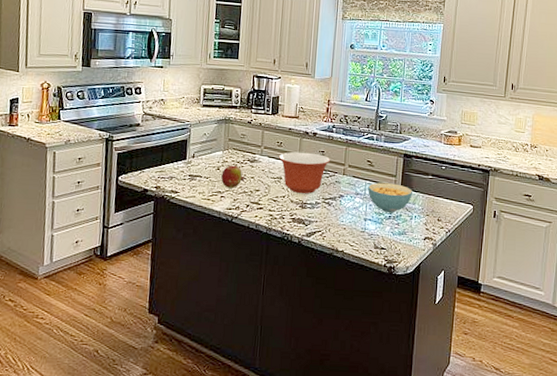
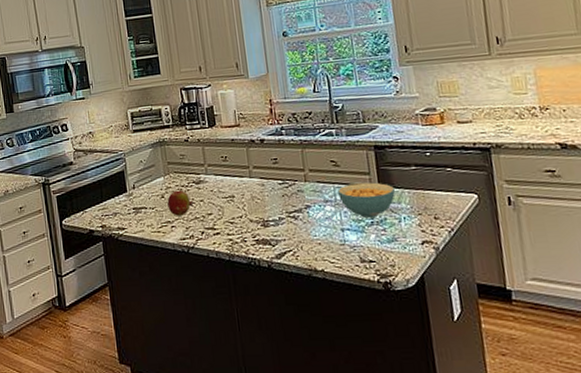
mixing bowl: present [279,151,330,194] -> none [227,162,286,211]

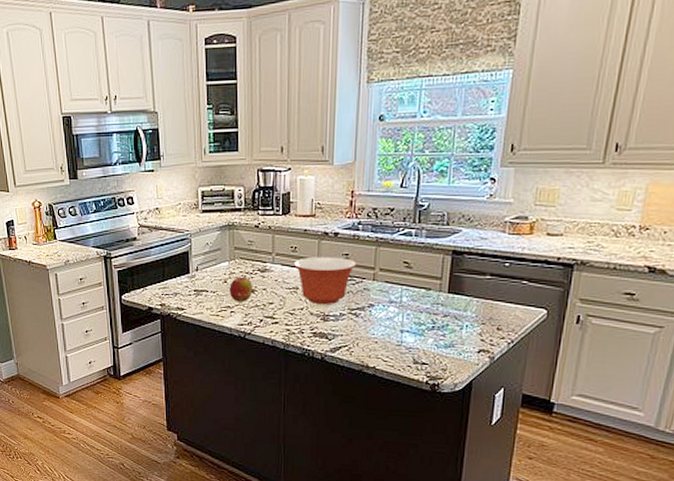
mixing bowl: none [227,162,286,211] -> present [294,257,356,305]
cereal bowl: present [338,182,395,218] -> none [405,287,463,322]

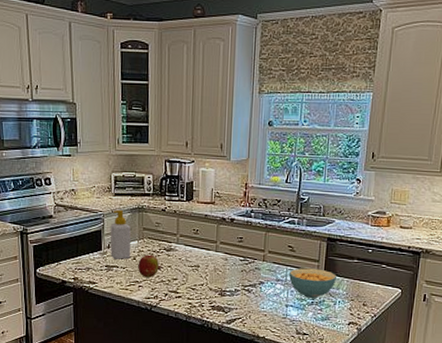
soap bottle: none [198,229,222,283] -> present [110,210,131,260]
mixing bowl: present [294,257,356,305] -> none [196,239,249,282]
cereal bowl: none [405,287,463,322] -> present [289,268,336,298]

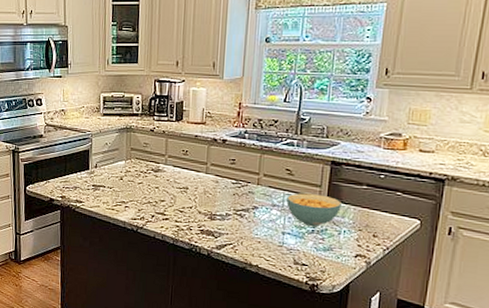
soap bottle: present [110,210,131,260] -> none [97,130,119,179]
fruit: present [138,254,163,278] -> none [124,175,151,198]

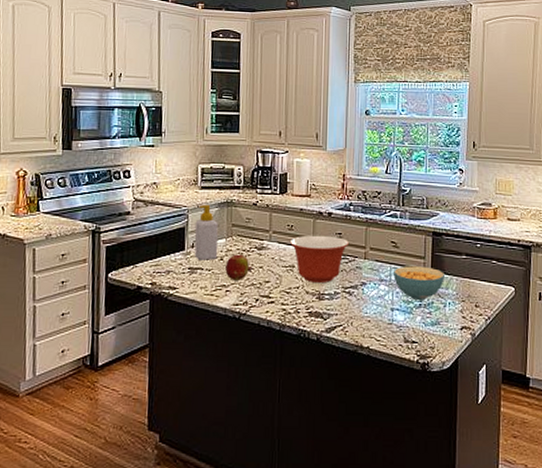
soap bottle: none [97,130,119,179] -> present [194,205,218,260]
fruit: none [124,175,151,198] -> present [225,254,254,281]
mixing bowl: none [185,160,242,205] -> present [291,235,349,284]

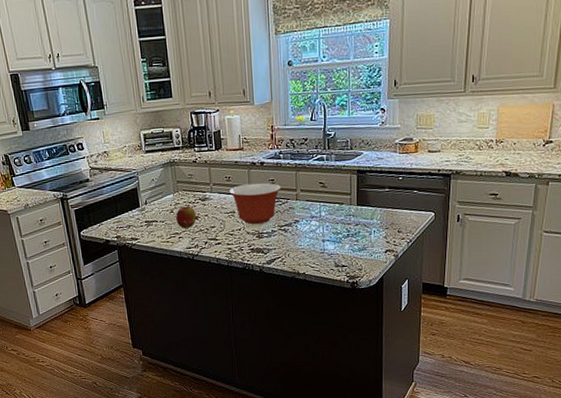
soap bottle: present [194,205,218,260] -> none [145,166,168,214]
cereal bowl: present [394,266,444,300] -> none [323,201,369,231]

